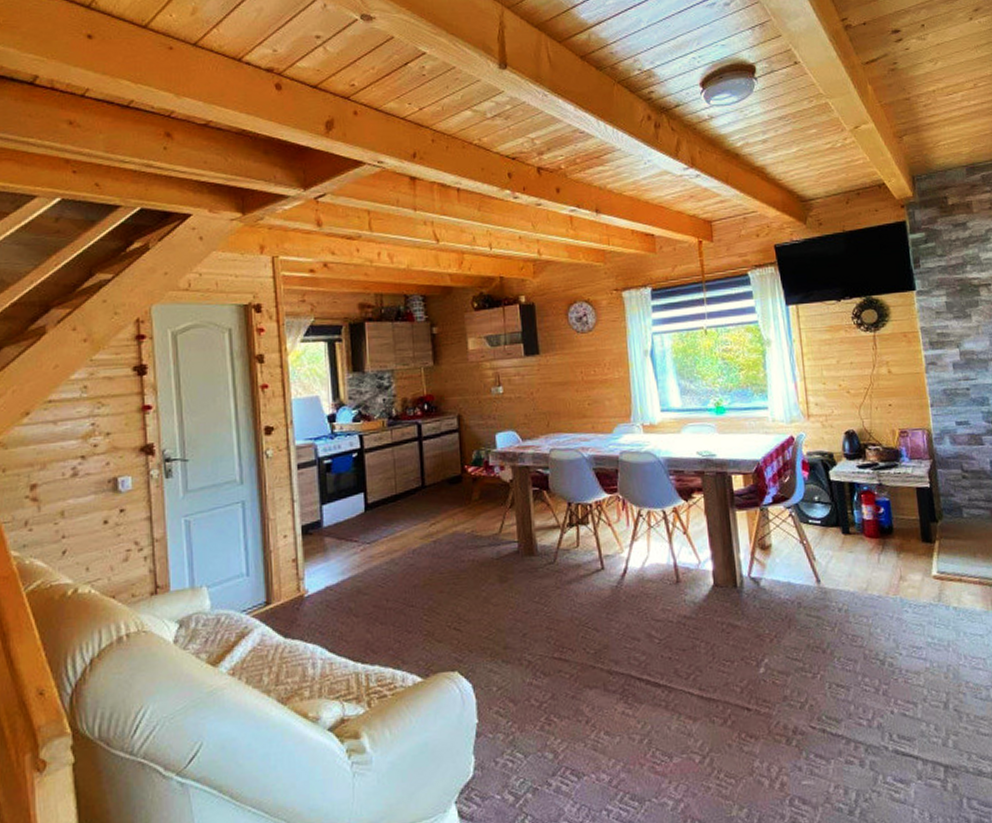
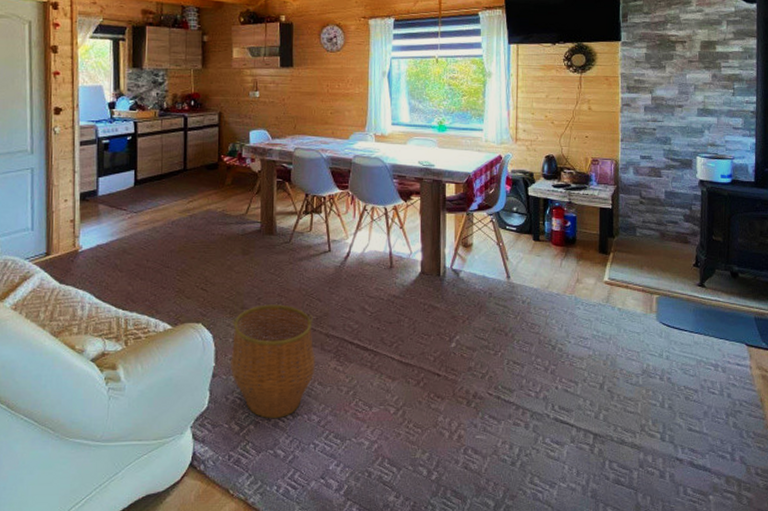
basket: none [494,639,600,784] -> present [230,304,315,419]

